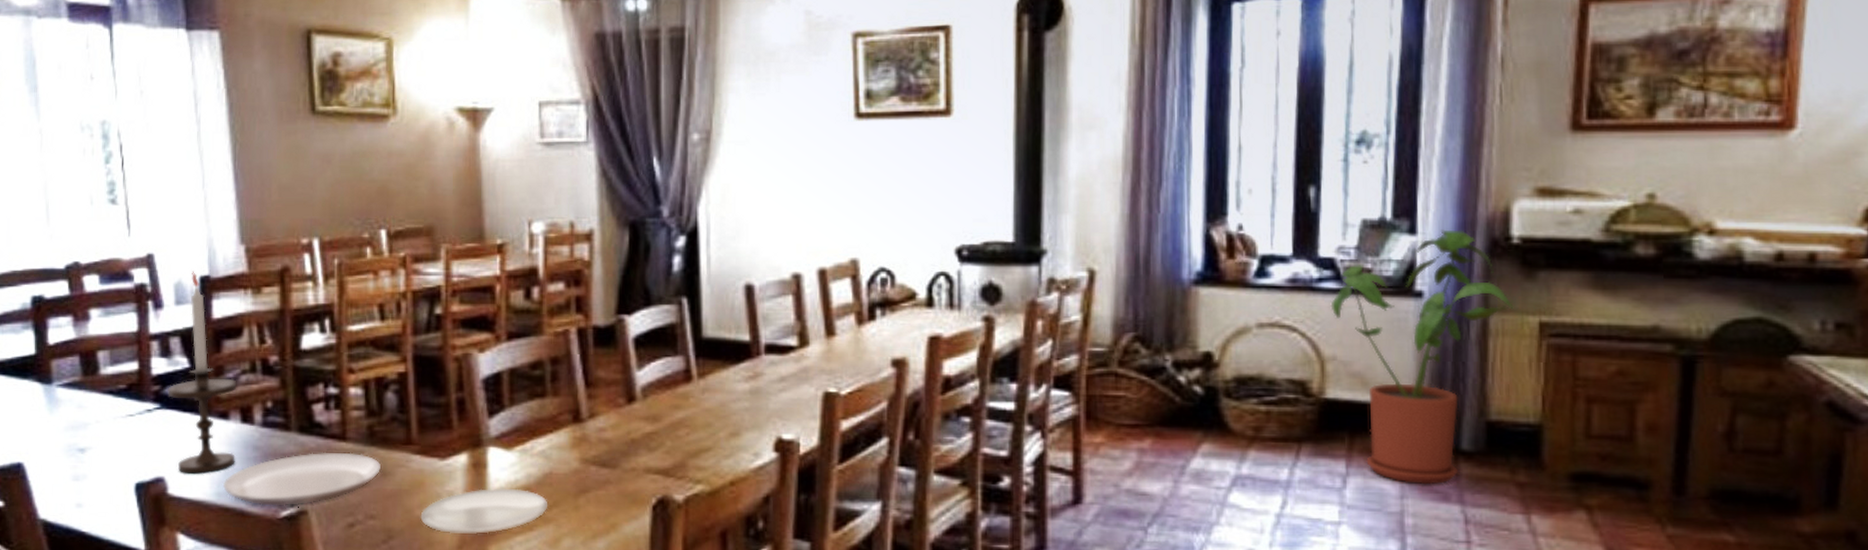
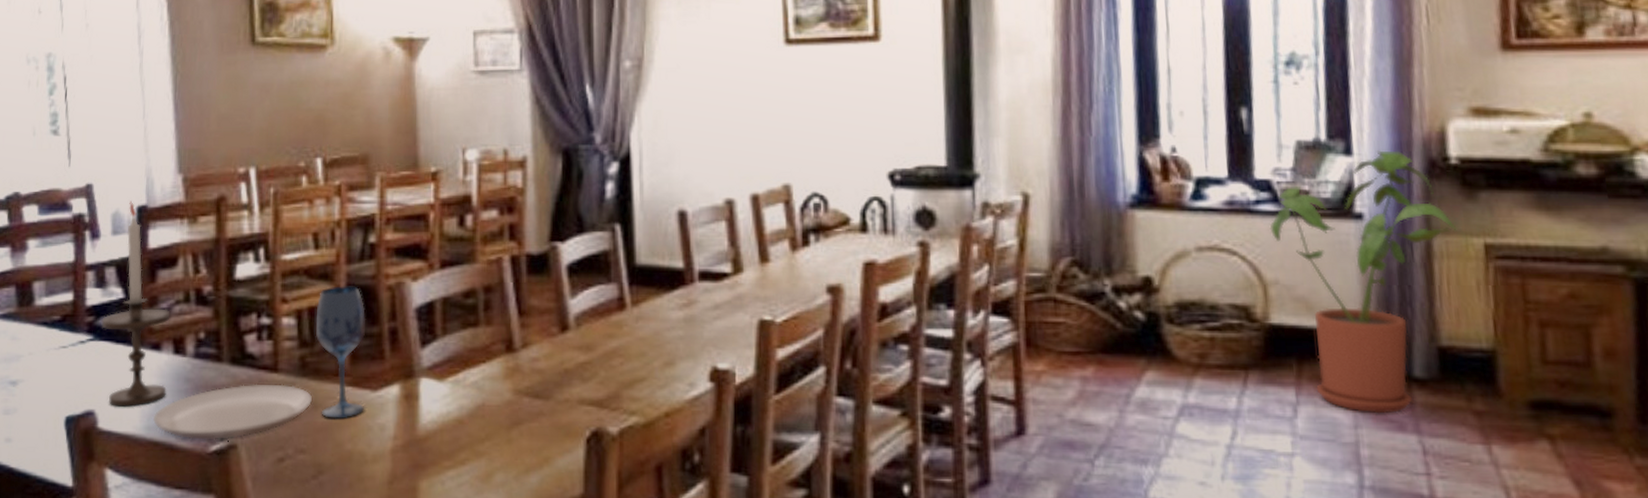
wineglass: none [383,357,434,486] -> present [315,286,366,419]
plate: present [420,489,548,534] -> none [351,421,481,469]

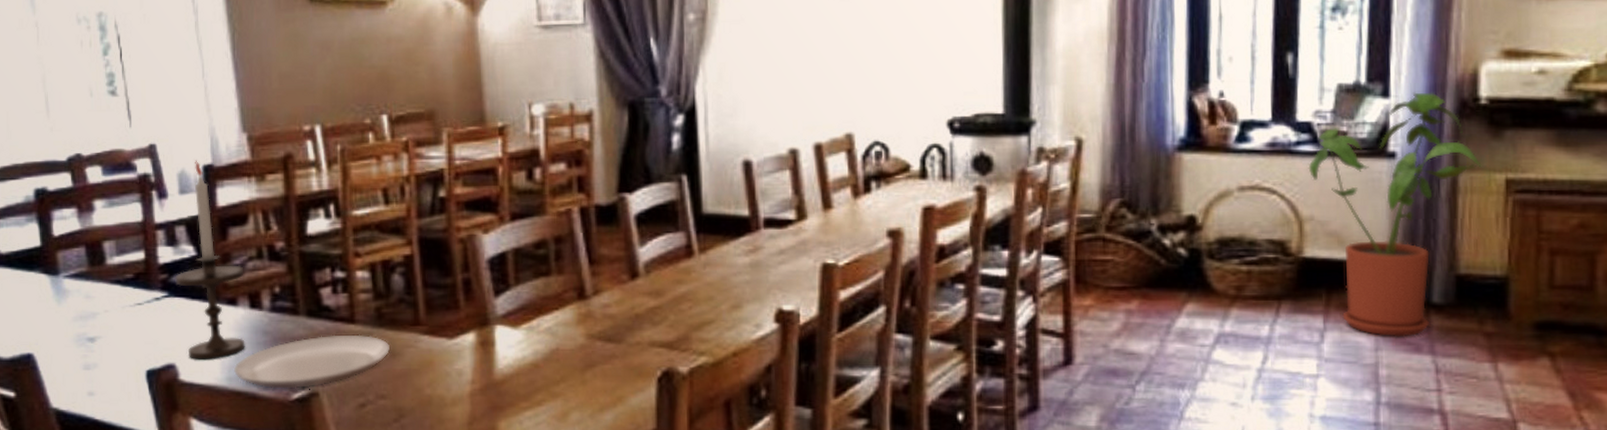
wineglass: present [315,286,366,419] -> none [389,239,441,365]

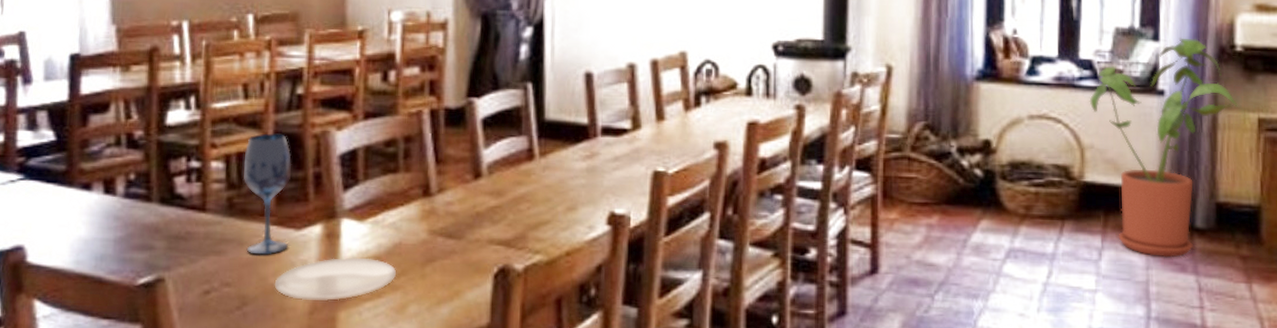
candlestick: present [175,160,245,359] -> none [32,48,101,243]
plate: present [234,334,390,389] -> none [83,222,238,274]
wineglass: none [389,239,441,365] -> present [243,133,292,255]
plate: none [430,366,556,411] -> present [274,258,397,301]

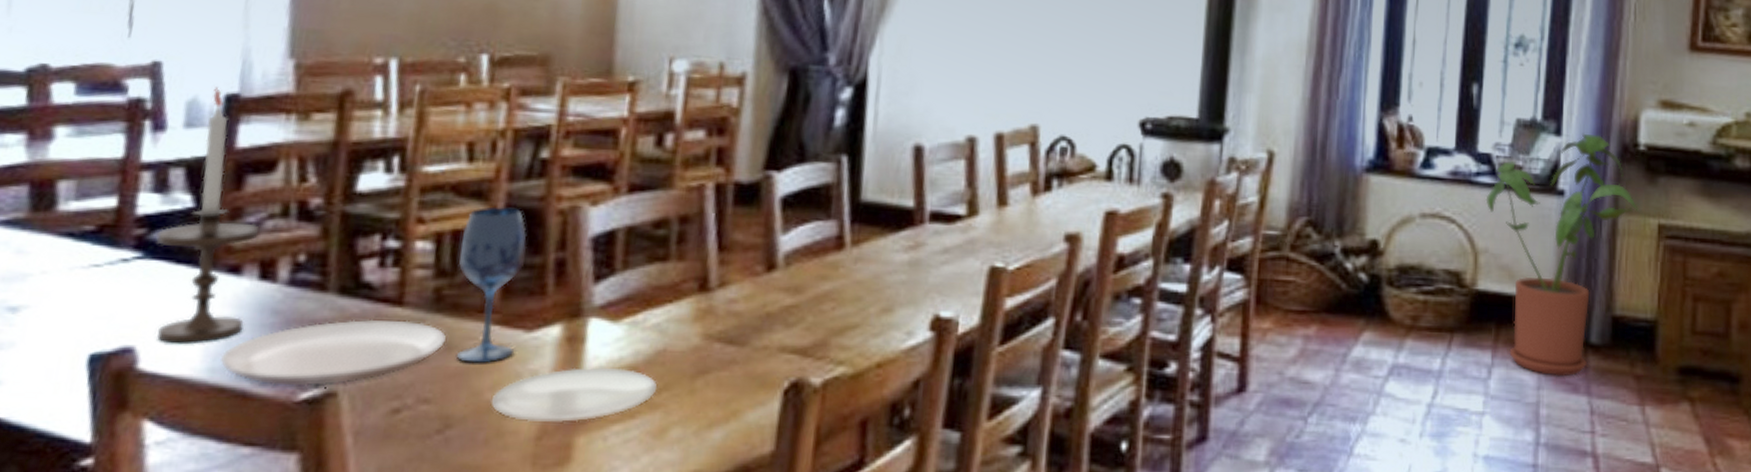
candlestick: none [32,48,101,243] -> present [156,86,259,344]
plate: none [83,222,238,274] -> present [221,319,446,387]

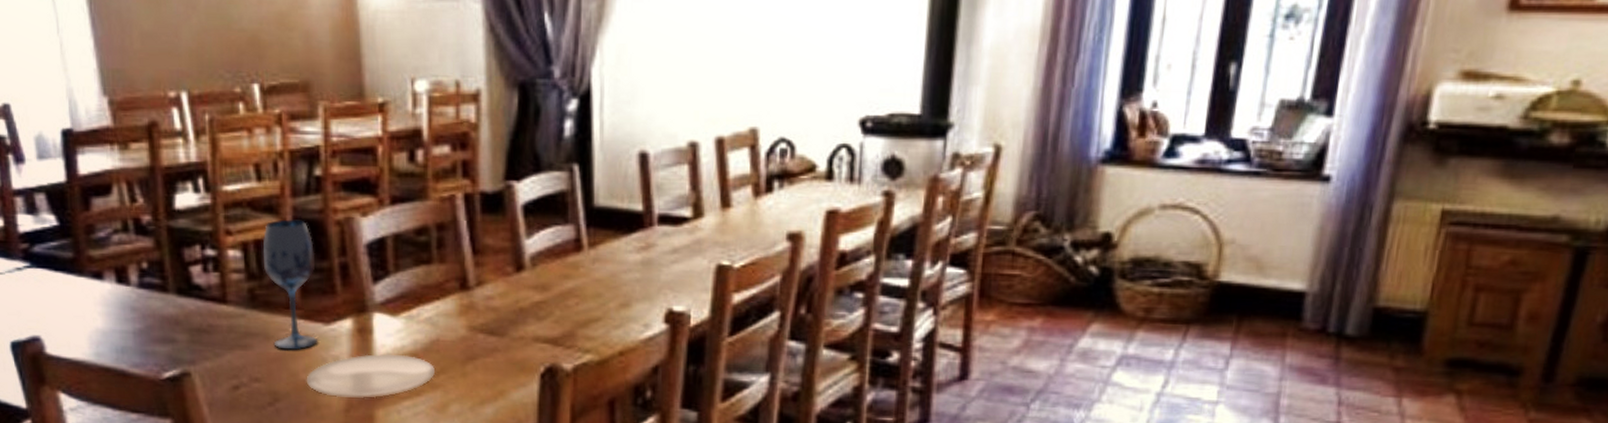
candlestick: present [156,86,259,344] -> none [37,123,113,334]
plate: present [221,319,446,387] -> none [102,314,263,368]
house plant: present [1485,133,1640,377] -> none [1236,112,1421,368]

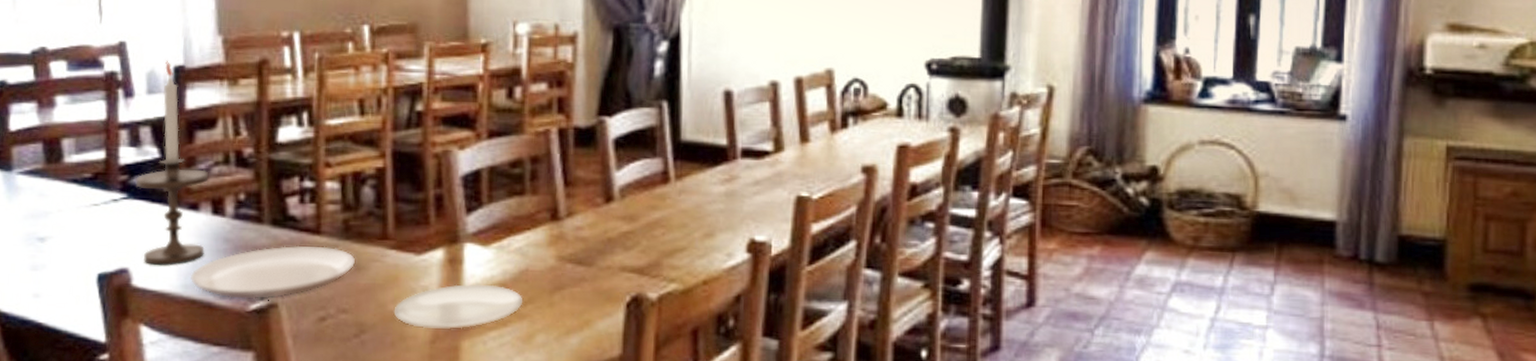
candlestick: none [37,123,113,334] -> present [135,60,209,265]
plate: none [102,314,263,368] -> present [191,245,355,299]
wineglass: present [262,219,317,350] -> none [359,152,412,281]

